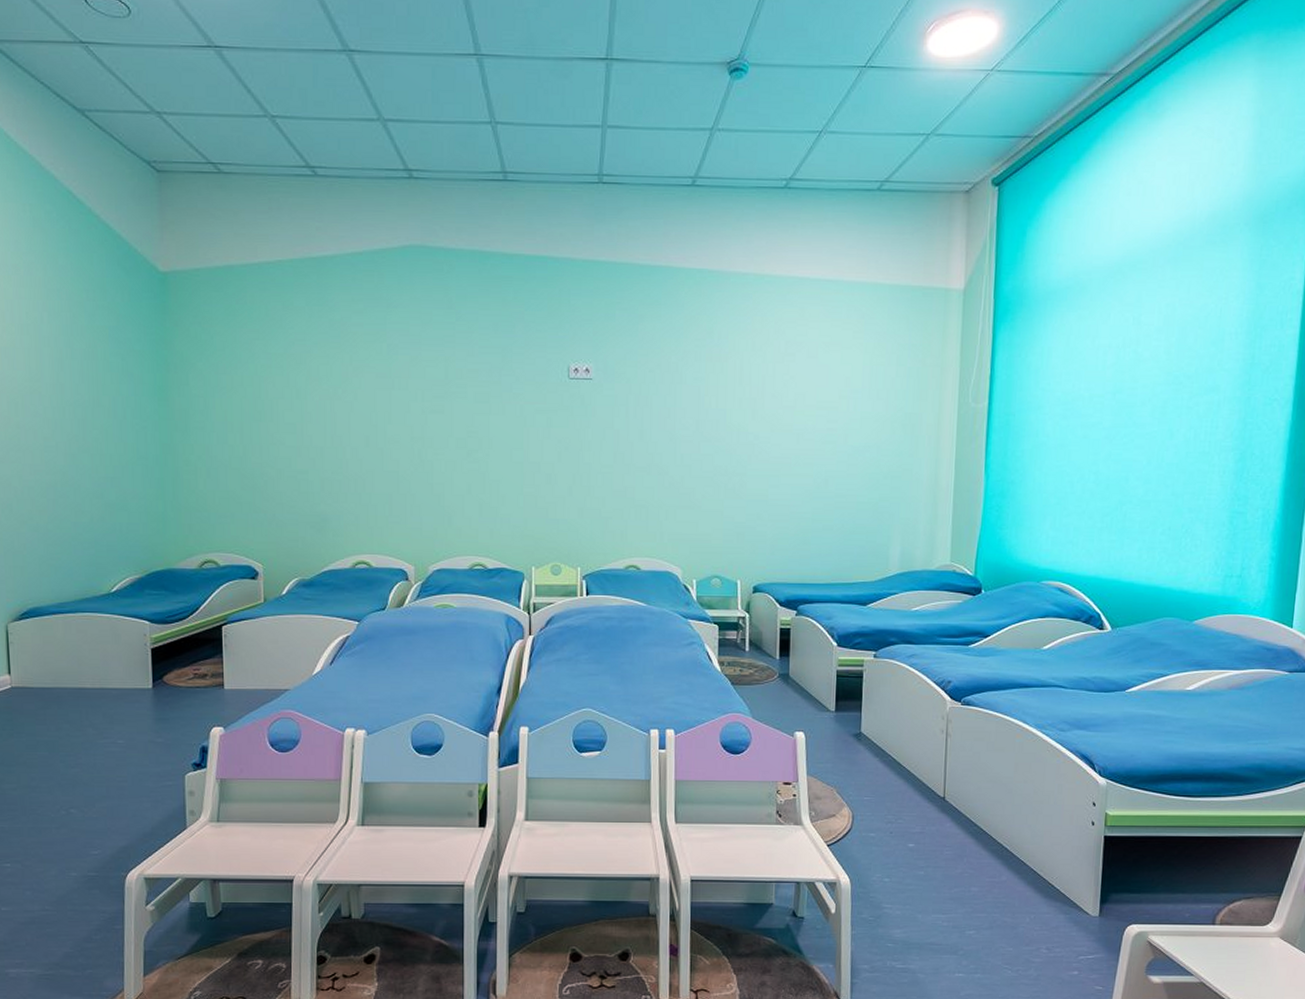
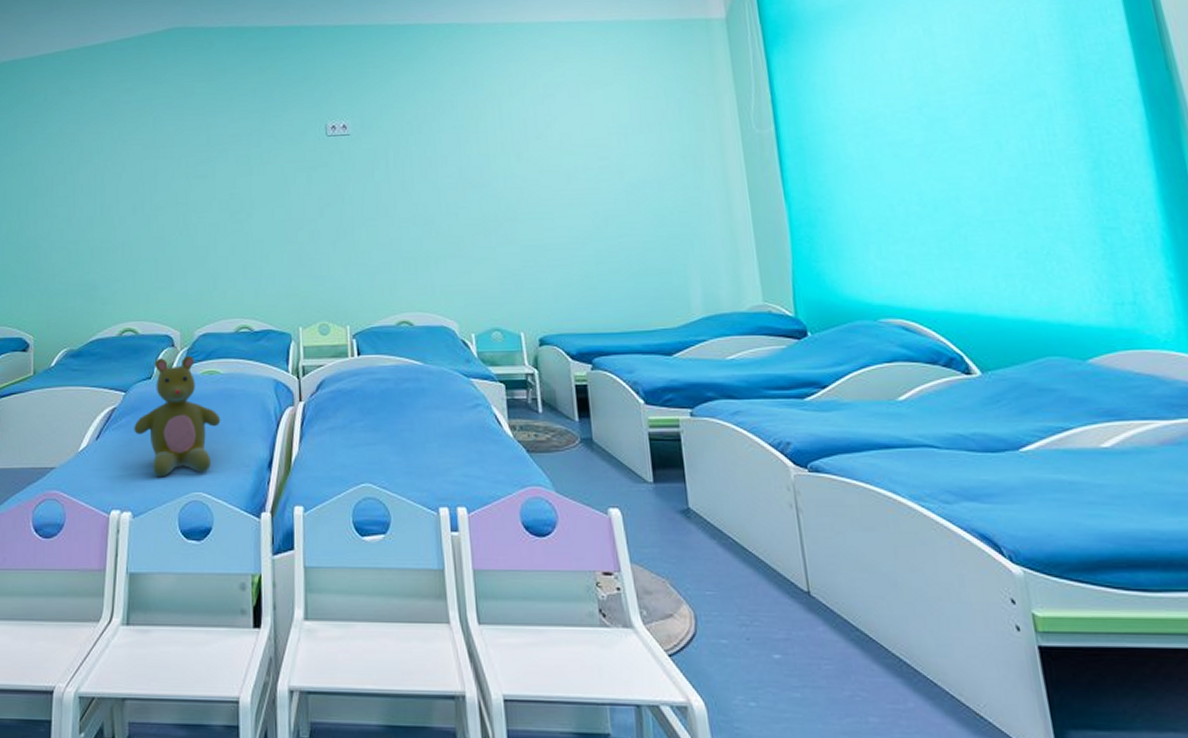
teddy bear: none [368,589,453,700] -> present [134,355,221,477]

